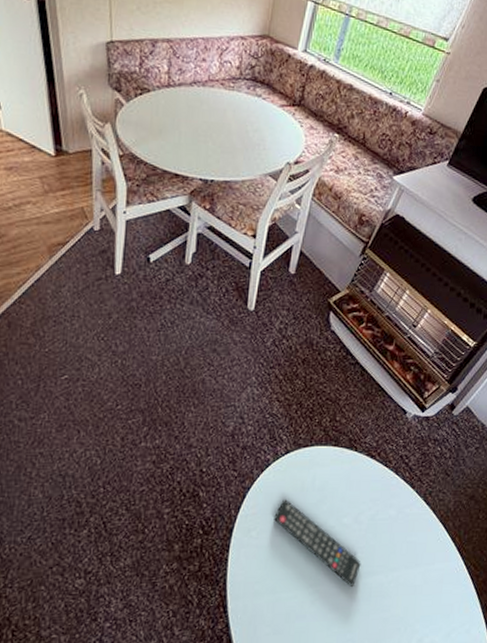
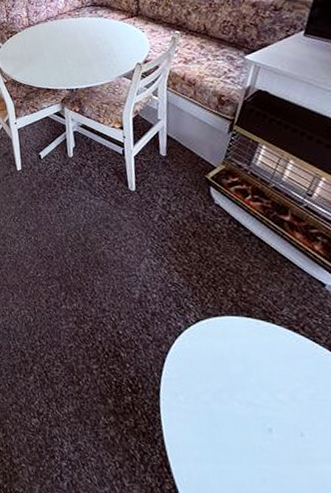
remote control: present [274,499,361,588] -> none [198,367,313,473]

